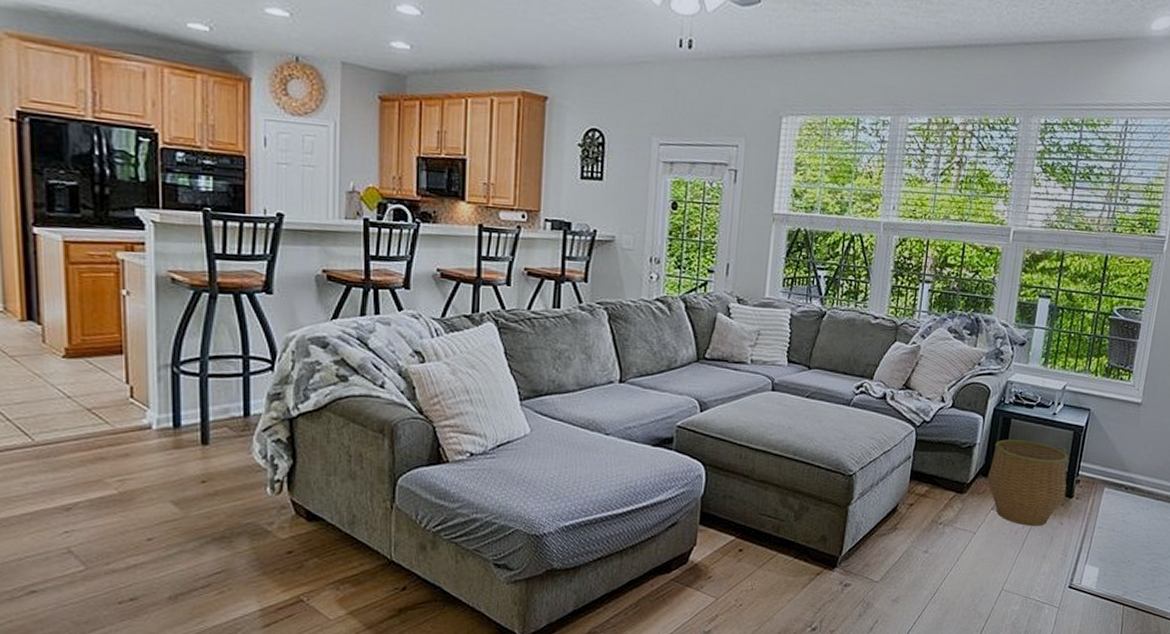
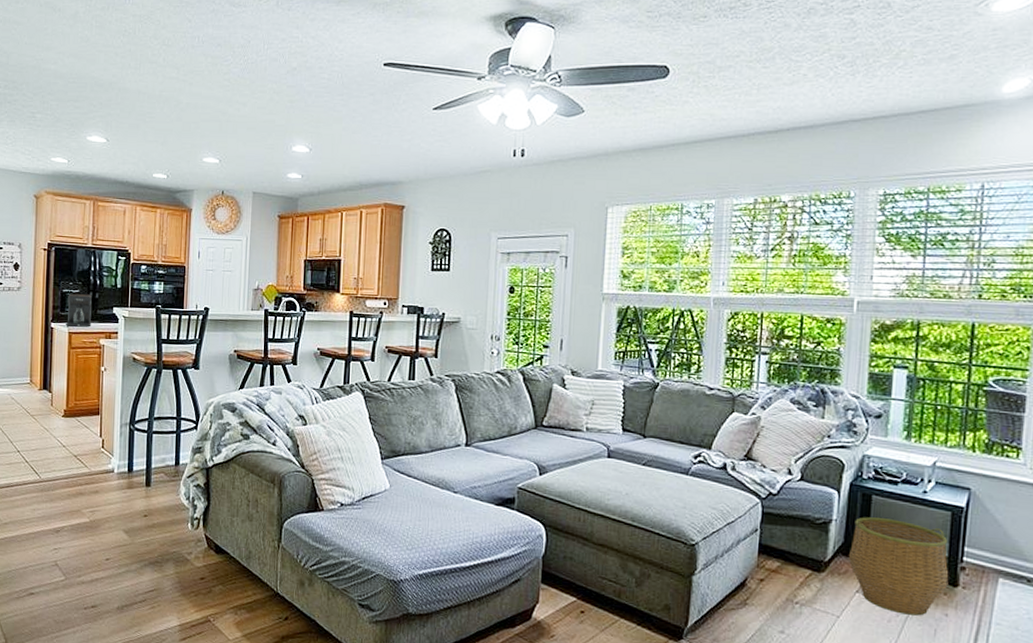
coffee maker: none [57,185,101,235] -> present [66,292,93,327]

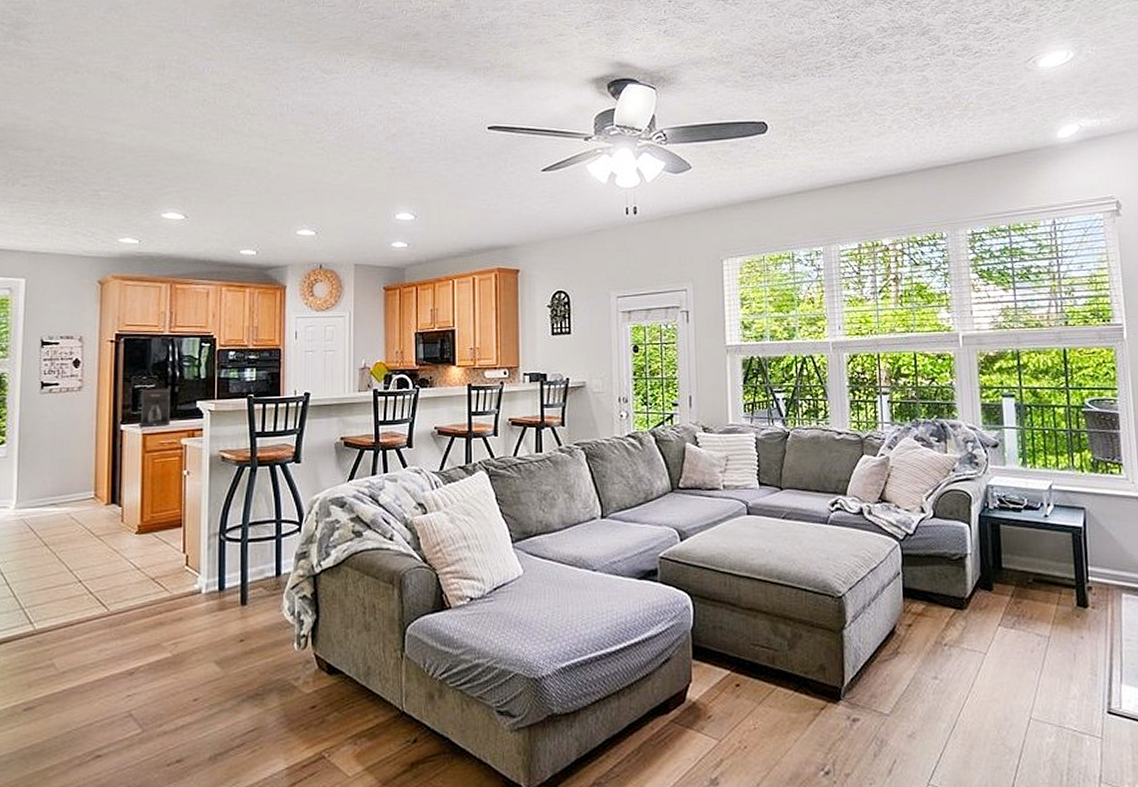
basket: present [848,517,949,616] -> none [986,547,1079,642]

